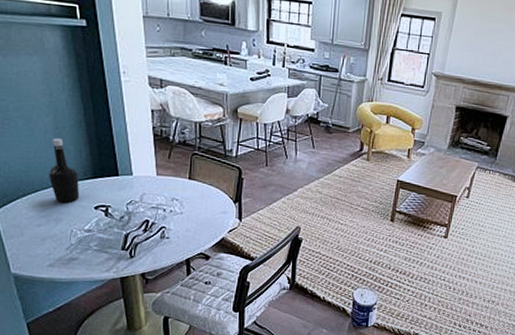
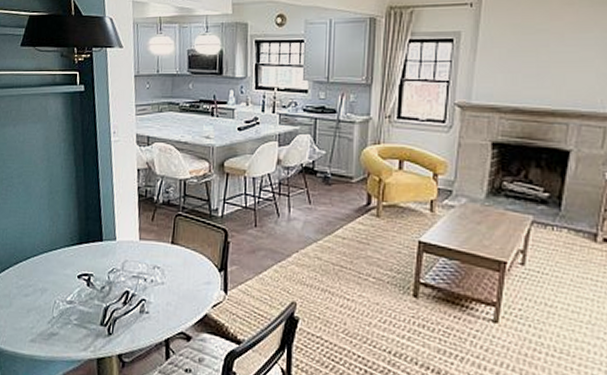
bottle: present [49,138,79,203] -> none [39,203,66,271]

